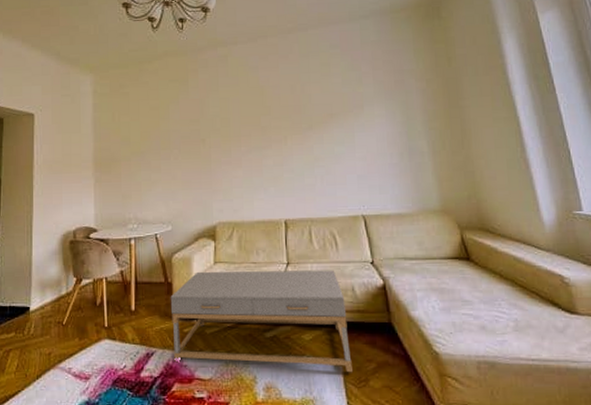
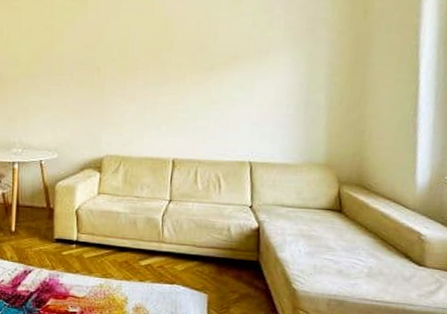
coffee table: present [170,270,352,373] -> none [51,200,220,301]

